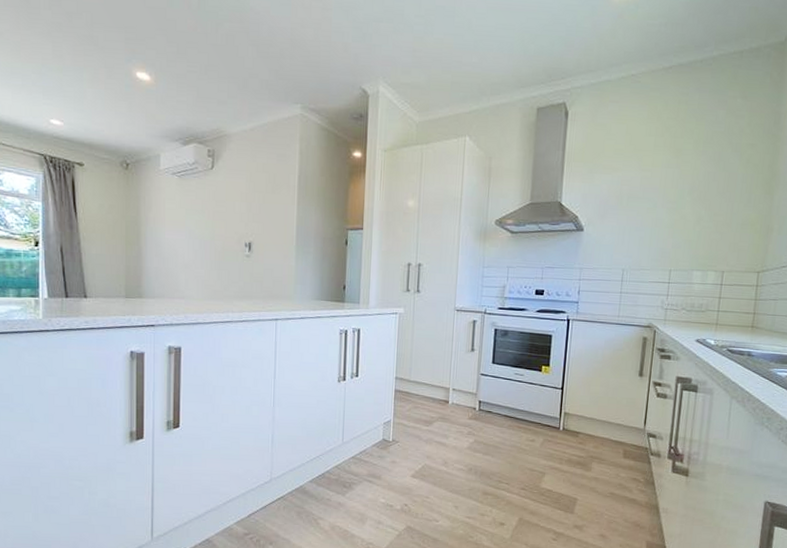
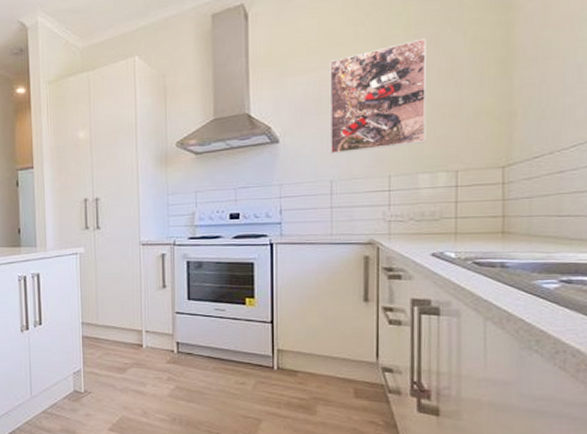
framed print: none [625,154,711,247] -> present [329,38,427,155]

